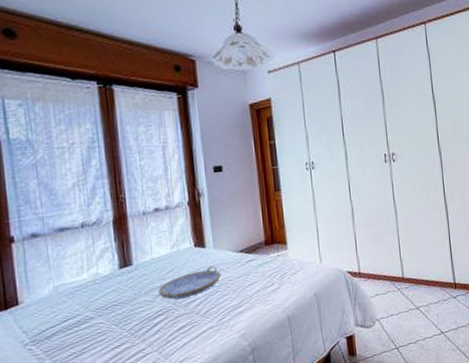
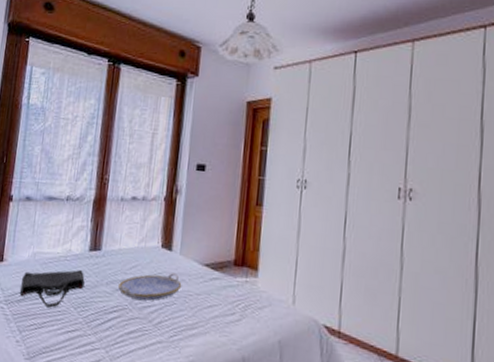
tote bag: none [47,287,122,334] -> present [20,269,85,308]

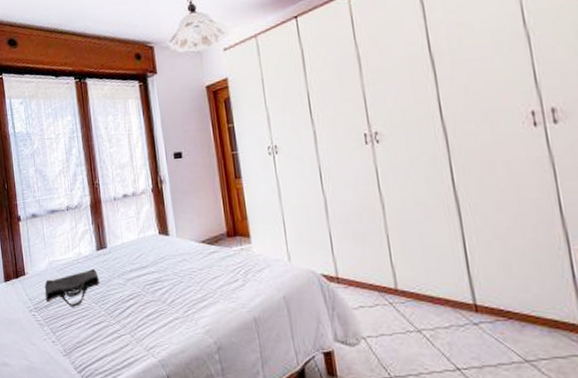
serving tray: present [118,273,182,301] -> none [129,255,185,285]

